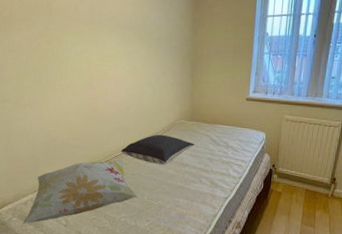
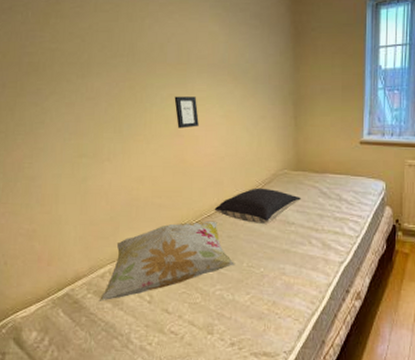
picture frame: none [87,52,109,81] -> present [174,96,199,128]

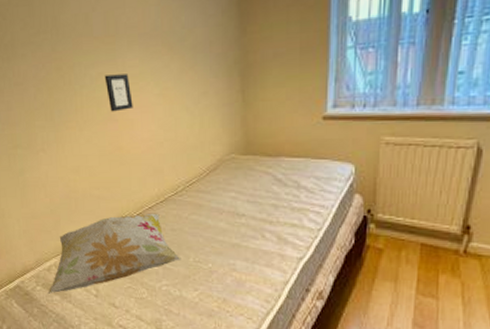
pillow: present [214,187,302,224] -> none [155,175,253,216]

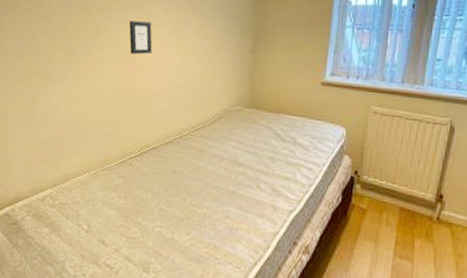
decorative pillow: present [48,214,181,295] -> none [37,152,178,226]

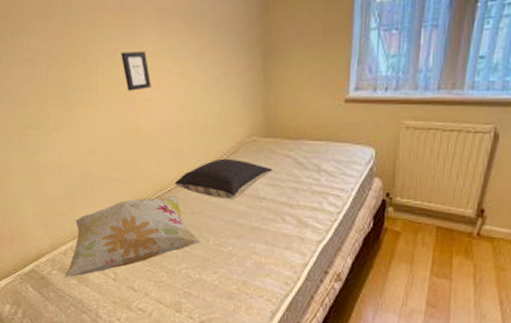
decorative pillow: none [37,152,178,226] -> present [64,197,201,279]
pillow: none [160,122,254,162] -> present [174,158,274,199]

